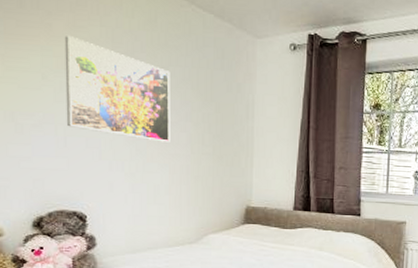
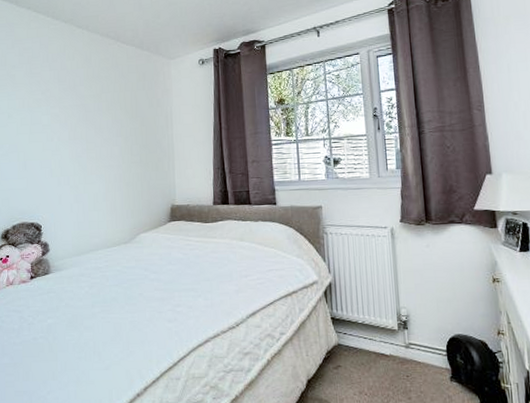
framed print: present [64,36,170,143] -> none [24,81,105,157]

